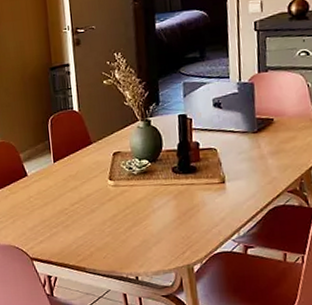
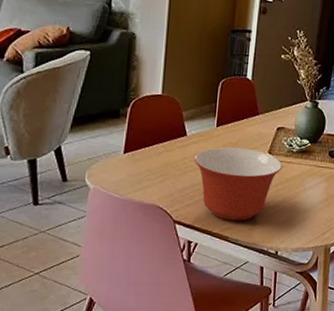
mixing bowl: none [38,178,127,252] -> present [193,147,283,221]

